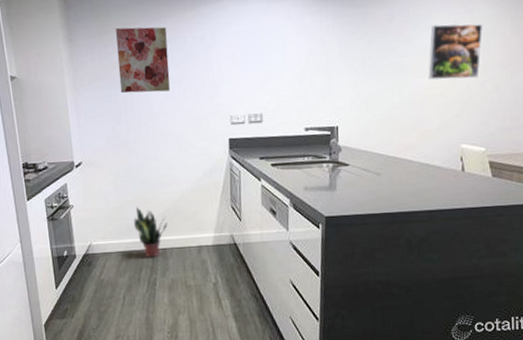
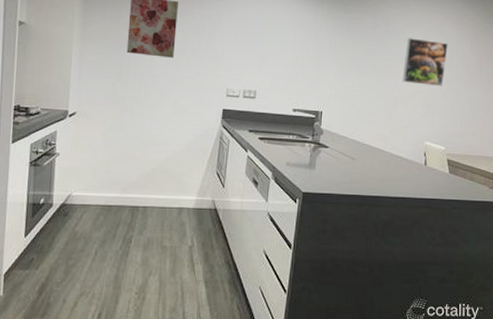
potted plant: present [133,207,168,258] -> none [117,163,152,215]

